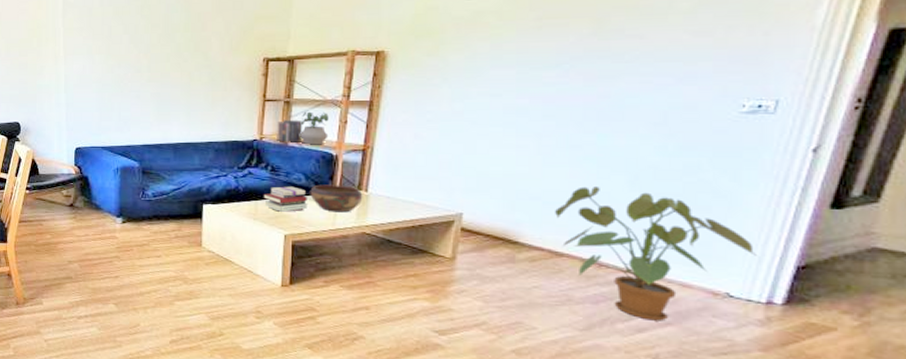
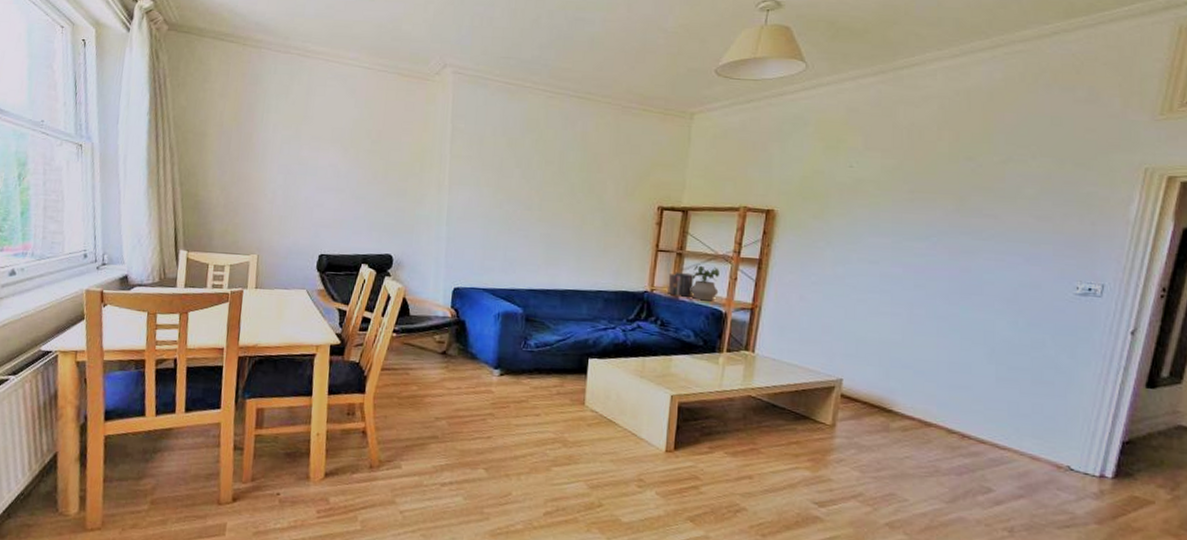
books: present [264,186,307,212] -> none [652,342,695,370]
decorative bowl: present [310,184,363,213] -> none [698,342,750,374]
house plant: present [554,186,758,321] -> none [923,357,1092,494]

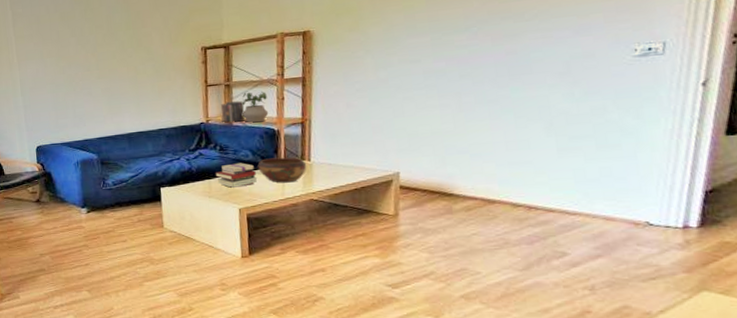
books: none [652,342,695,370] -> present [216,163,257,188]
decorative bowl: none [698,342,750,374] -> present [257,157,307,183]

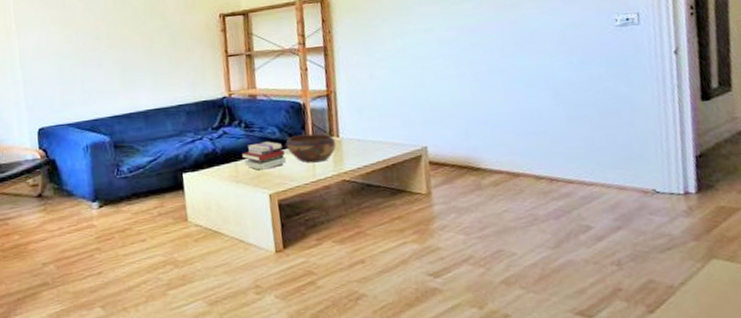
books: present [220,100,245,123] -> none [242,71,269,97]
potted plant: present [242,91,269,123] -> none [265,61,293,97]

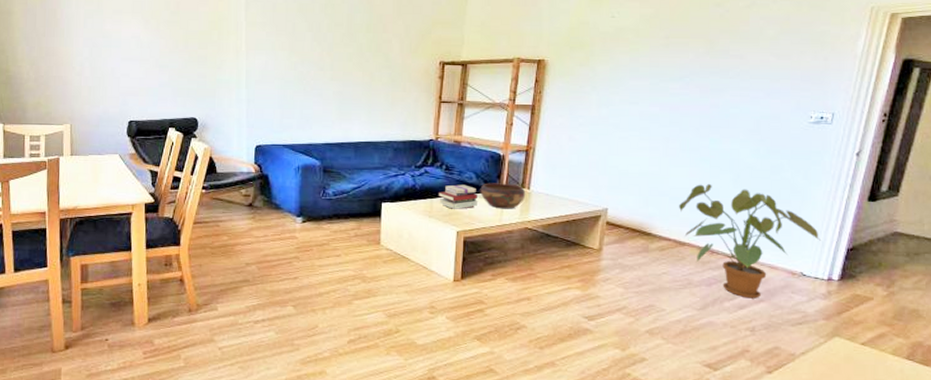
house plant: none [501,105,666,228] -> present [678,184,822,299]

